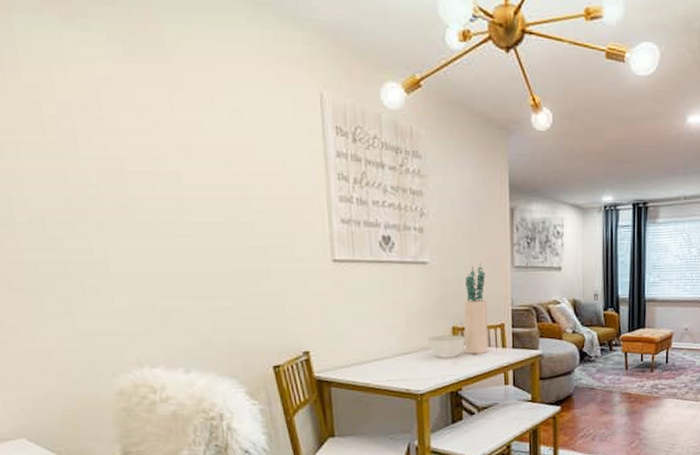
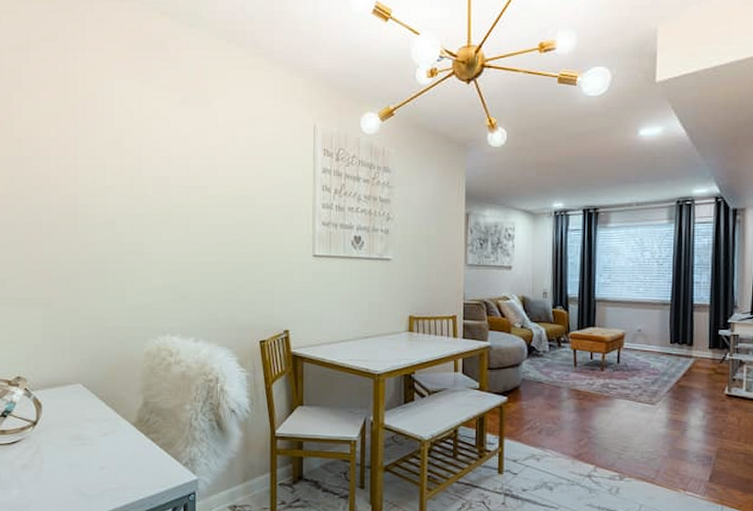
bowl: present [428,335,466,358] -> none [387,323,421,344]
vase: present [464,262,488,354] -> none [420,260,442,342]

